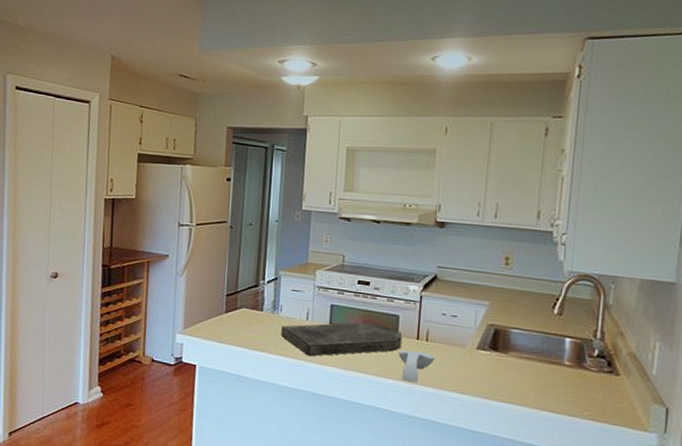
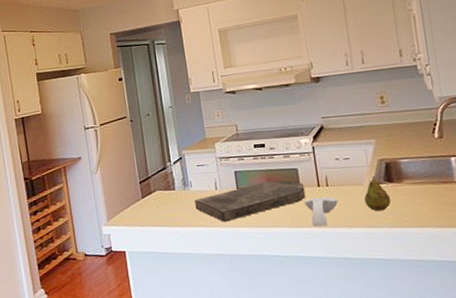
fruit: none [462,339,492,380] -> present [364,175,391,212]

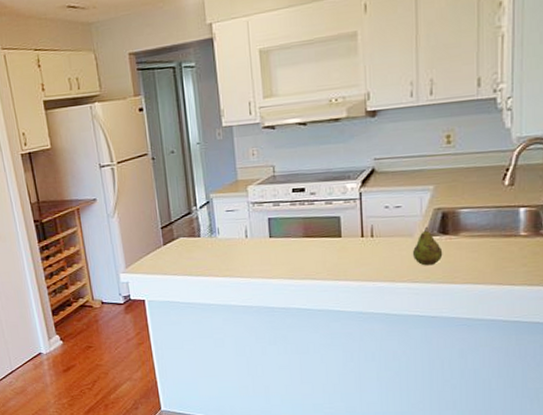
cutting board: present [195,180,306,222] -> none [222,229,347,273]
spoon rest: present [304,196,338,226] -> none [344,248,383,280]

